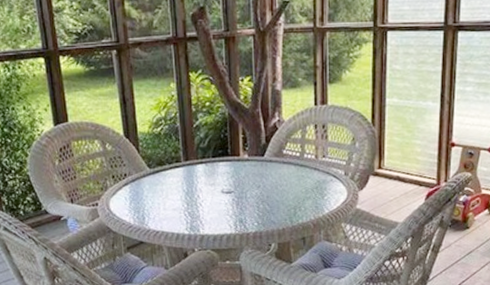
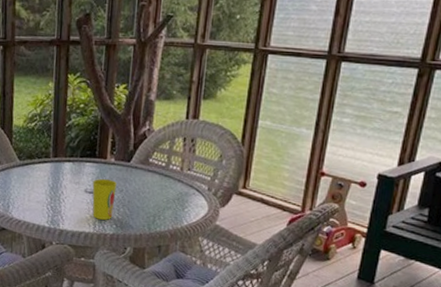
cup: none [228,176,254,219] -> present [92,178,117,220]

